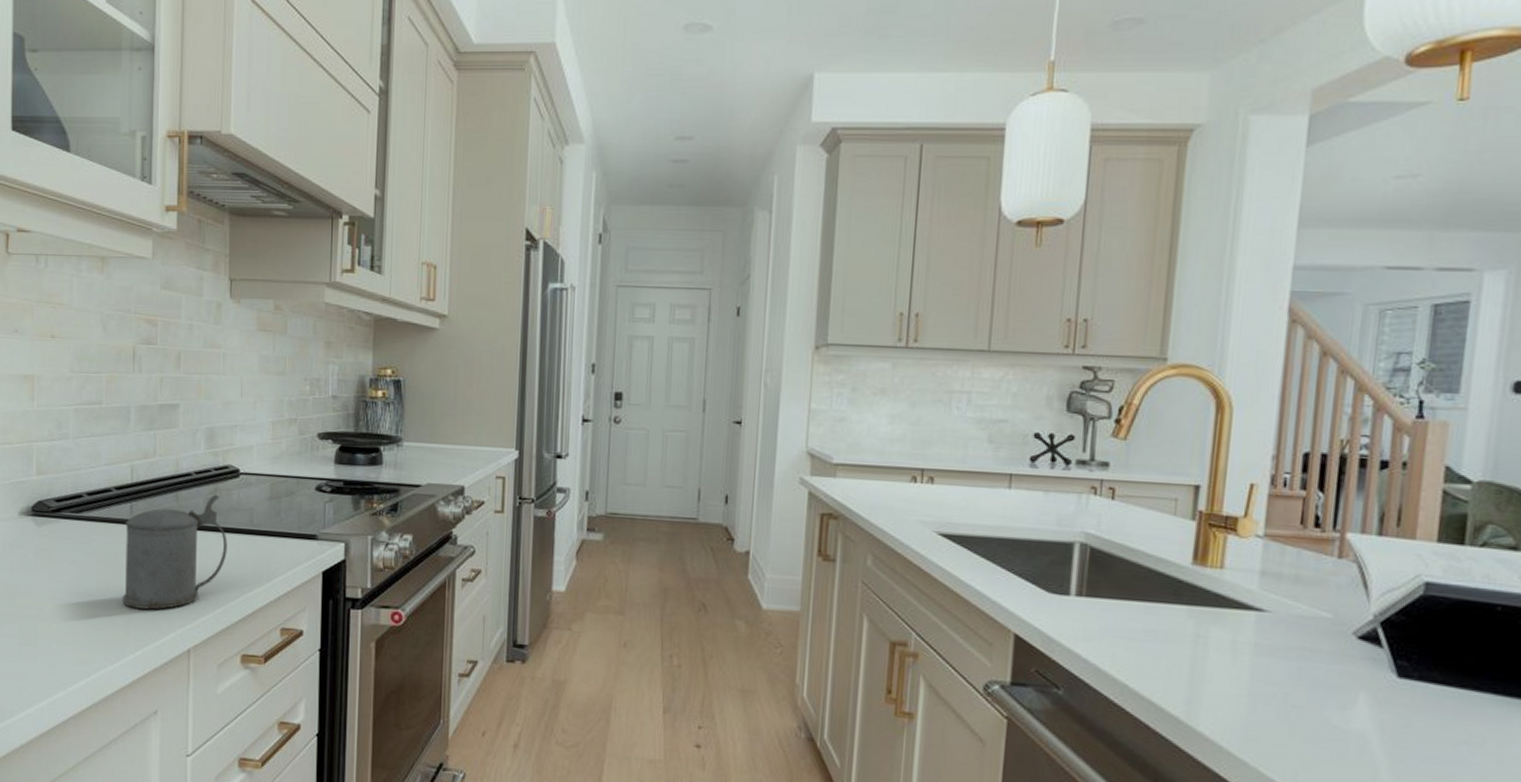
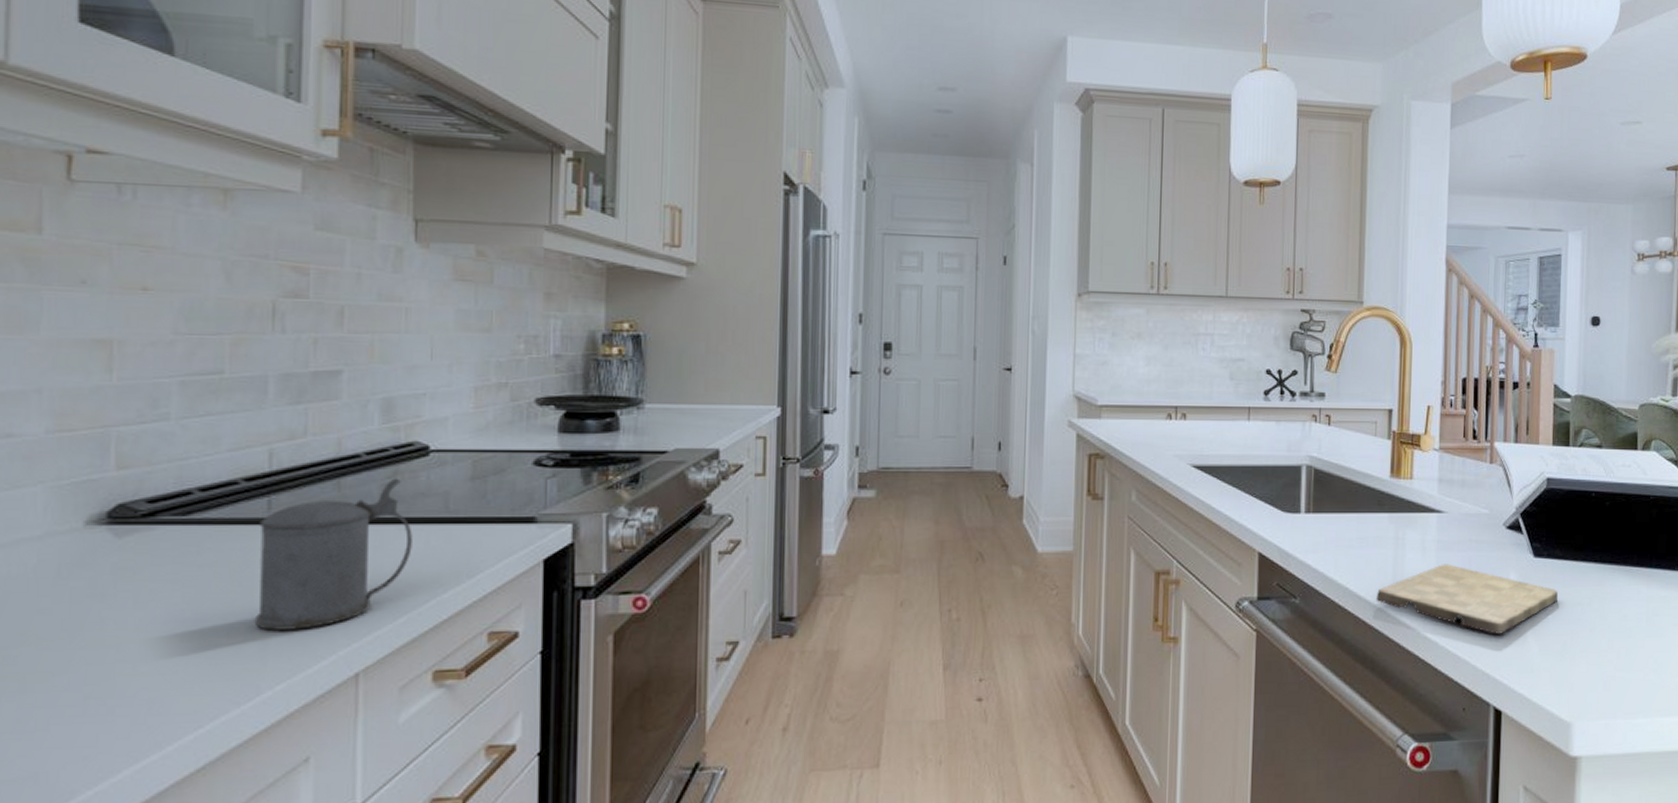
cutting board: none [1164,671,1432,765] -> present [1376,564,1558,634]

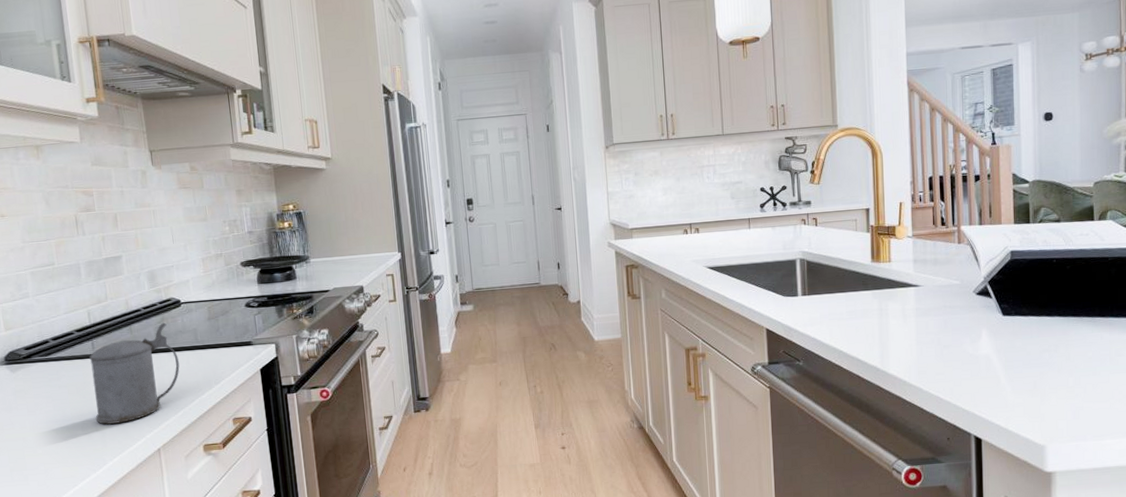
cutting board: present [1376,564,1558,634] -> none [866,326,1026,379]

